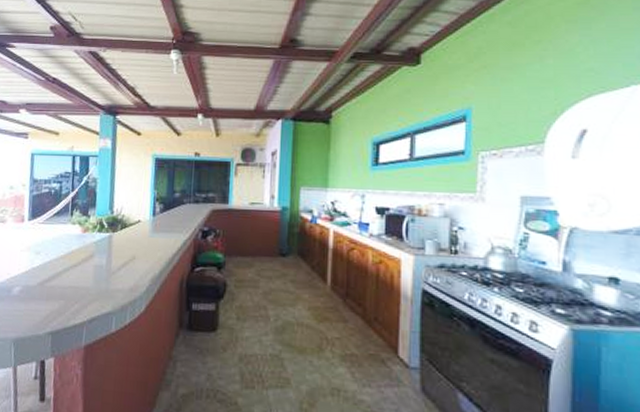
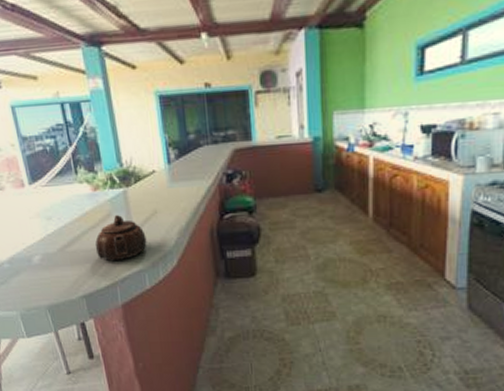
teapot: none [72,257,121,301] -> present [95,215,147,262]

